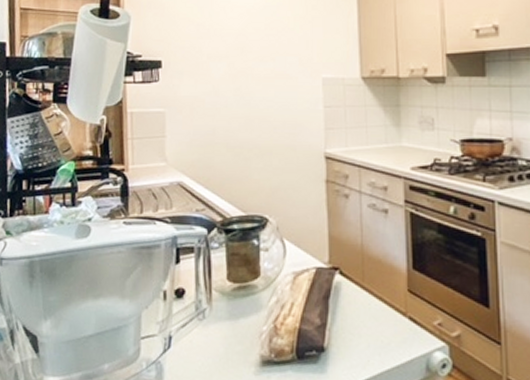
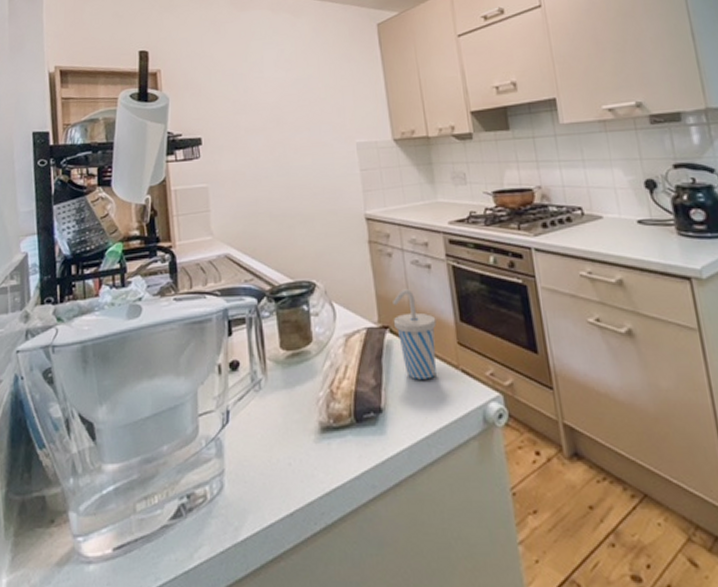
cup: none [344,232,388,324] -> present [393,289,437,379]

